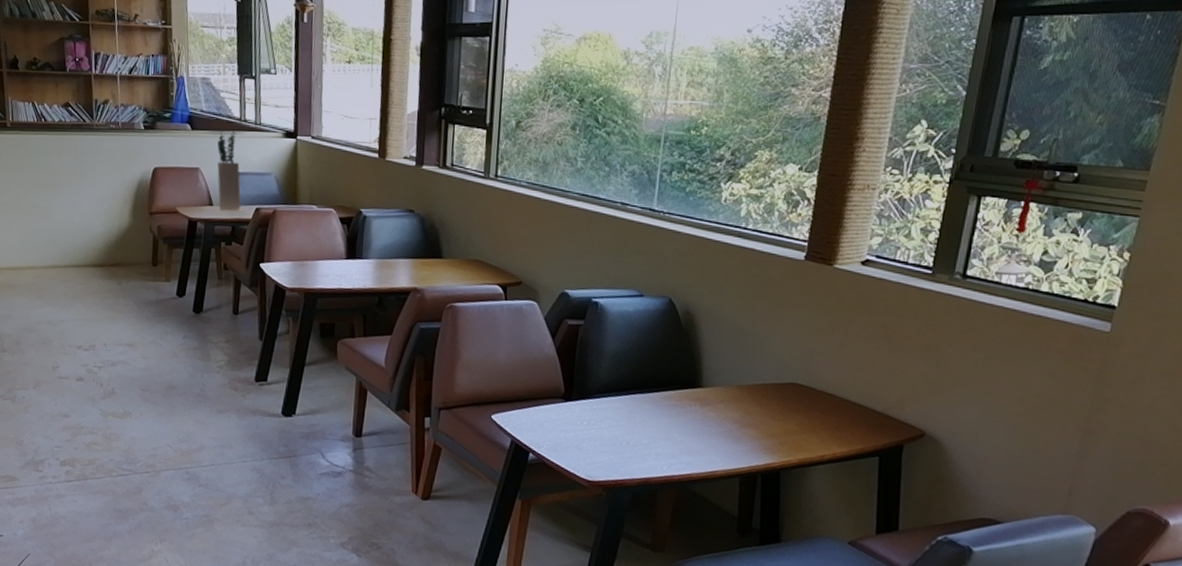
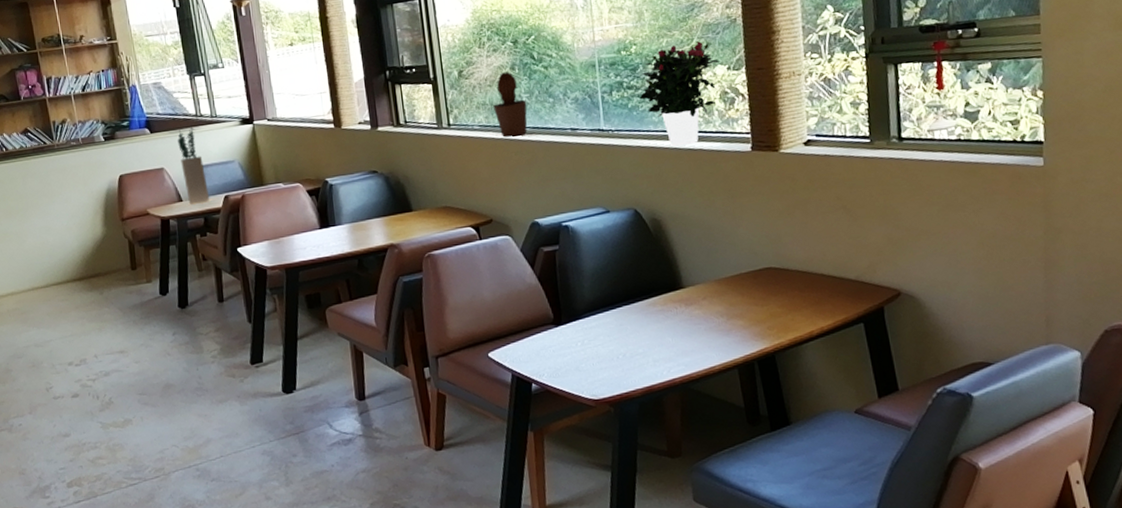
potted cactus: none [545,131,581,201] -> present [493,72,528,138]
potted flower: none [699,133,792,242] -> present [639,41,719,147]

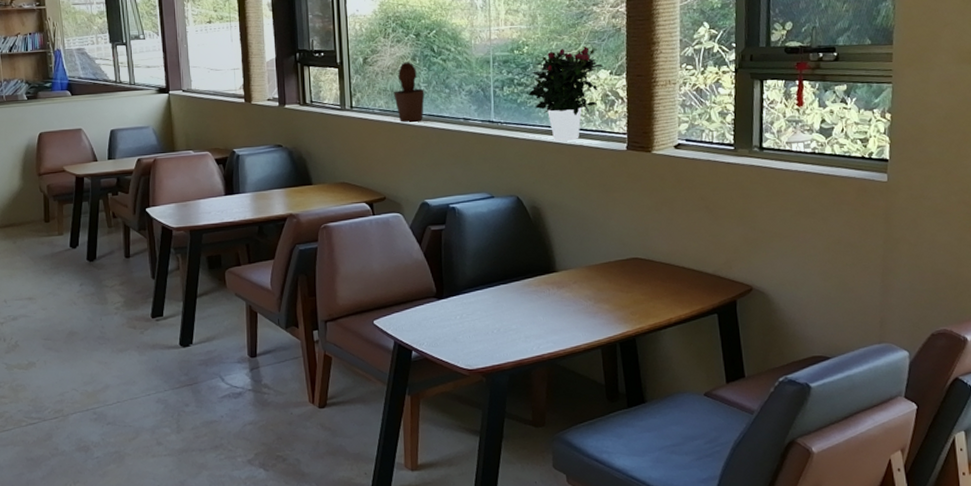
vase: present [178,124,210,206] -> none [97,90,124,166]

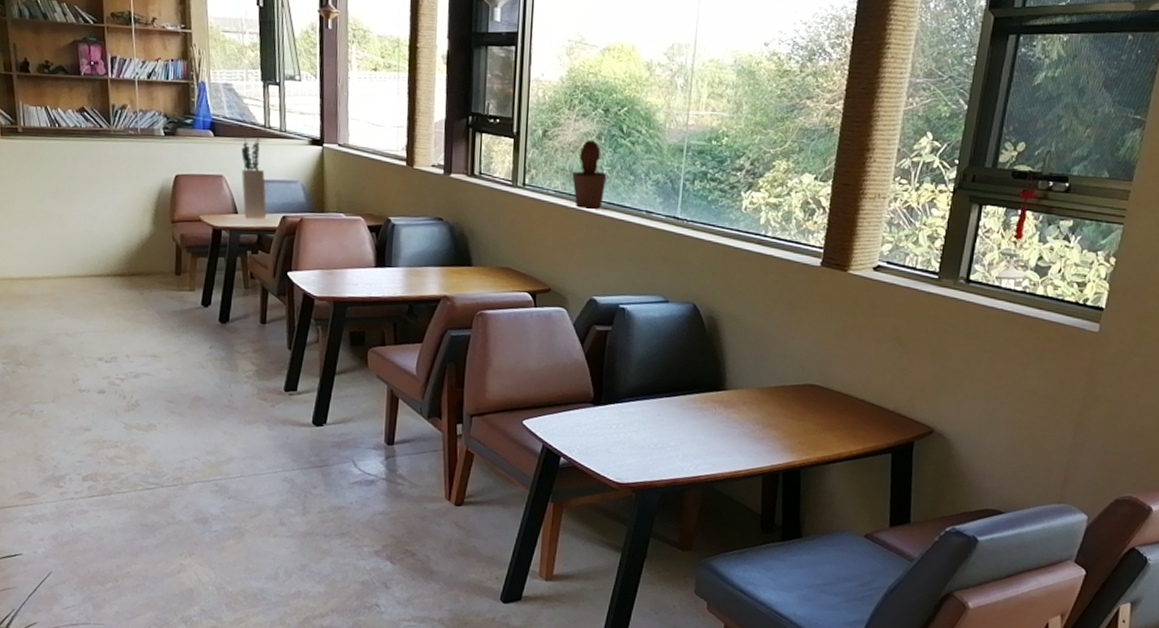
vase: none [97,90,124,166] -> present [241,135,267,220]
potted flower: present [528,46,603,141] -> none [721,143,808,249]

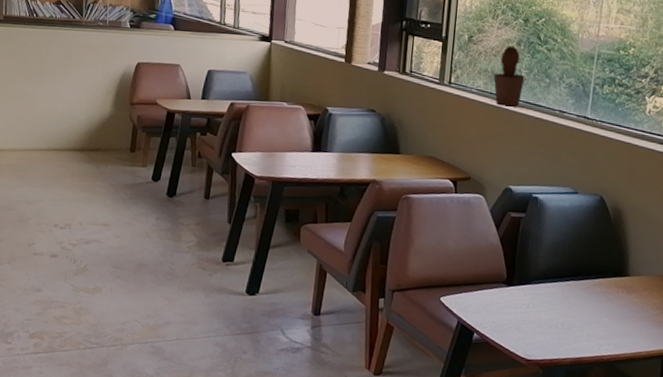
vase: present [241,135,267,220] -> none [196,30,218,106]

